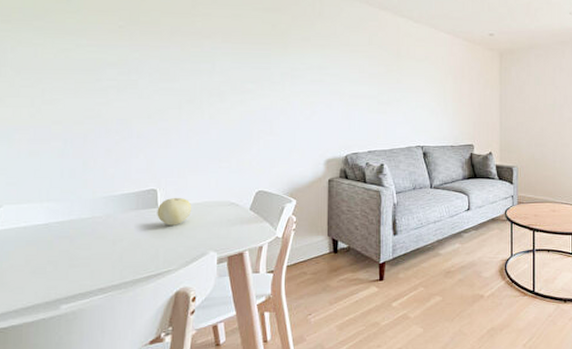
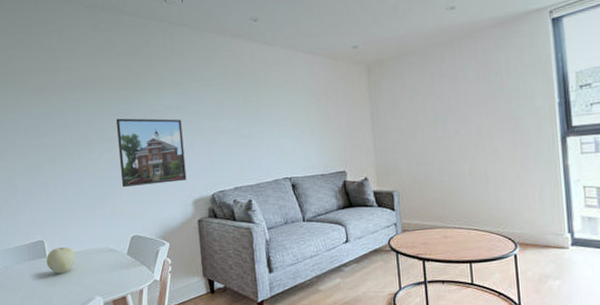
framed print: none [252,72,322,142] -> present [115,118,187,188]

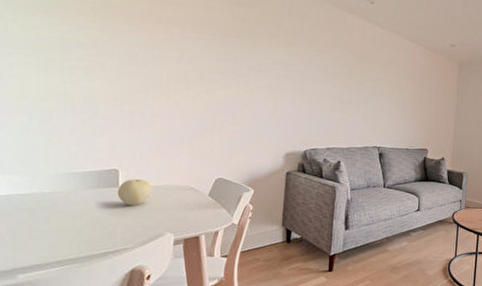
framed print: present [115,118,187,188] -> none [215,63,287,134]

